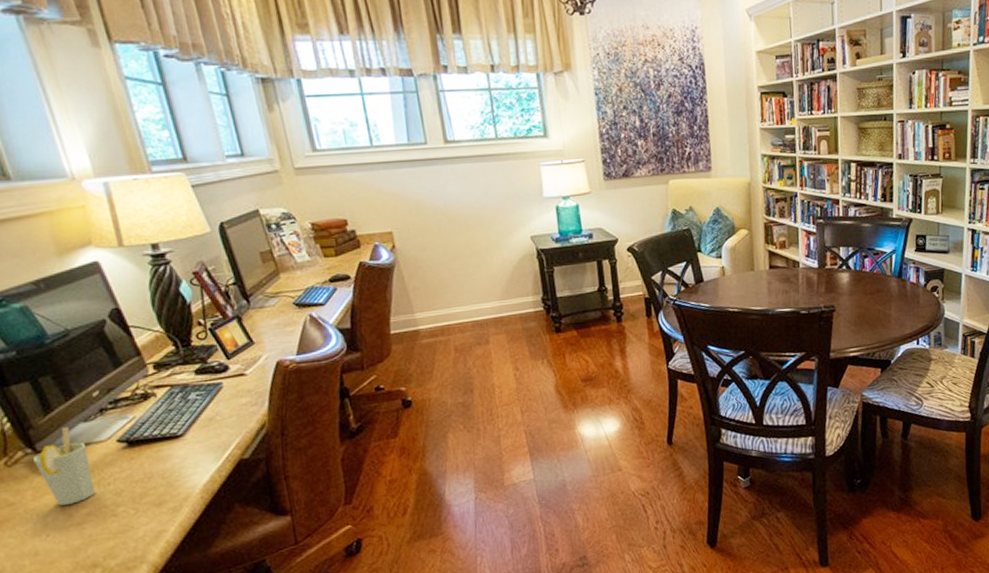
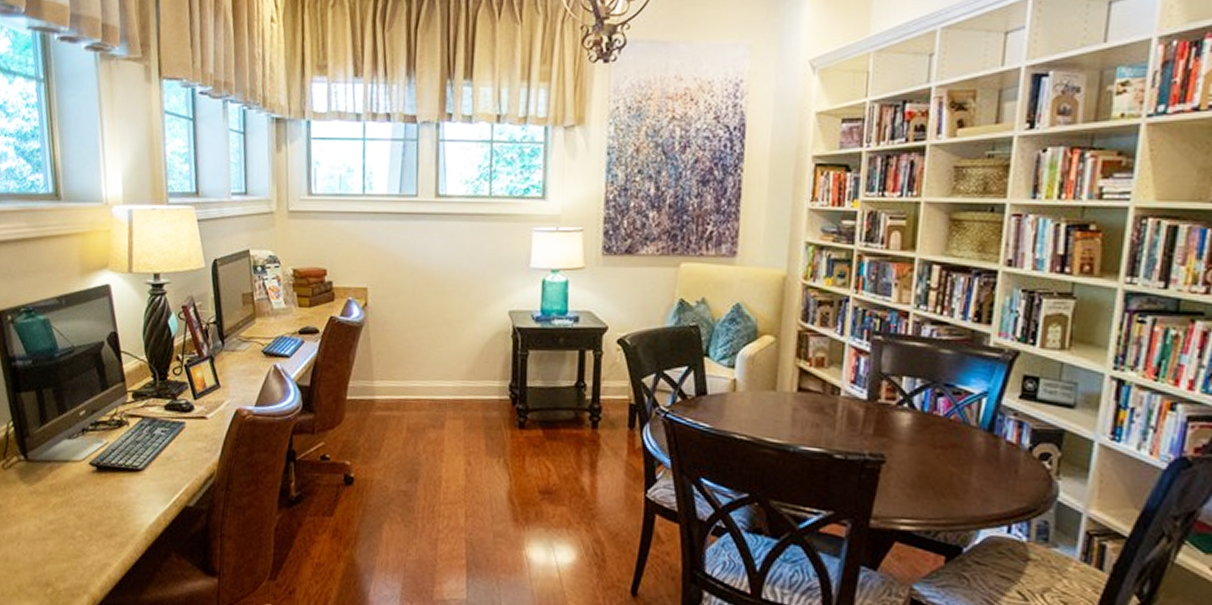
cup: present [33,427,96,506] -> none [23,441,65,518]

